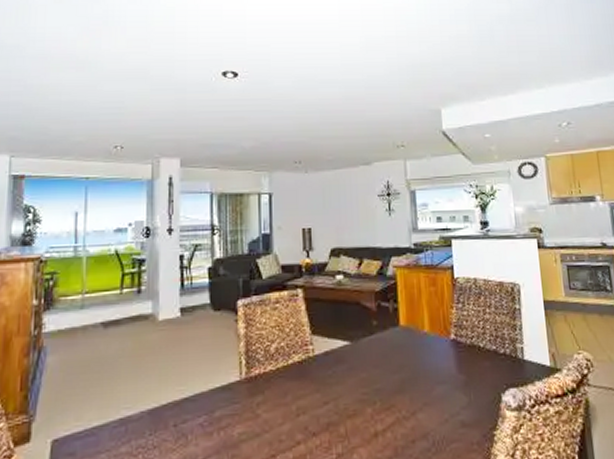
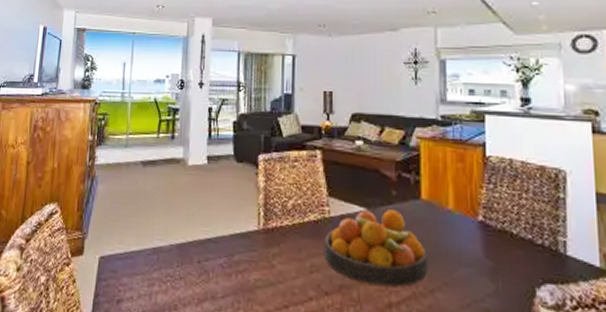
fruit bowl: none [310,339,409,417] -> present [324,209,428,287]

